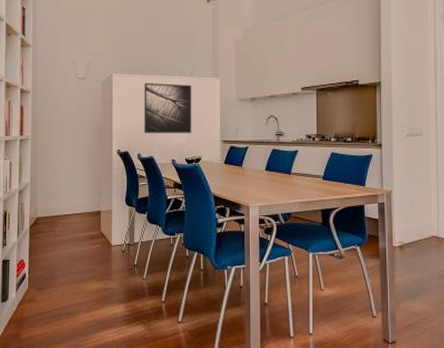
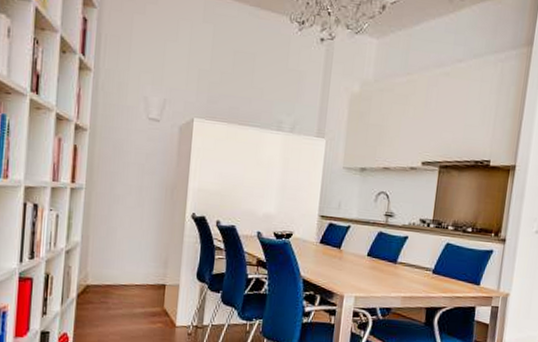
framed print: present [143,83,192,134] -> none [226,135,291,203]

